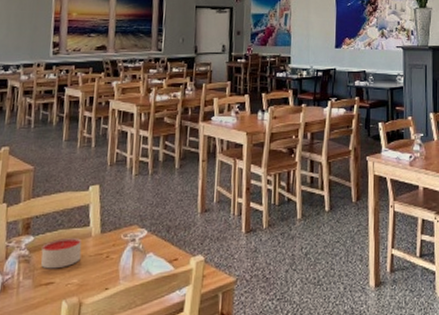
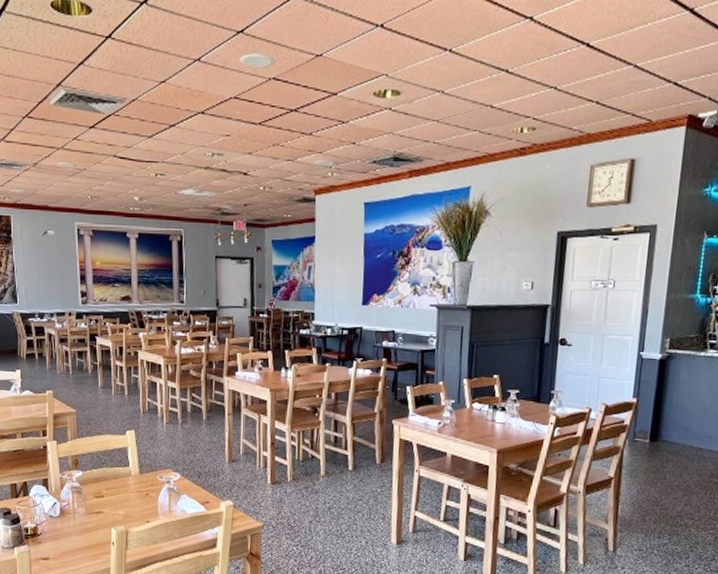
candle: present [40,238,82,269] -> none [90,475,124,501]

